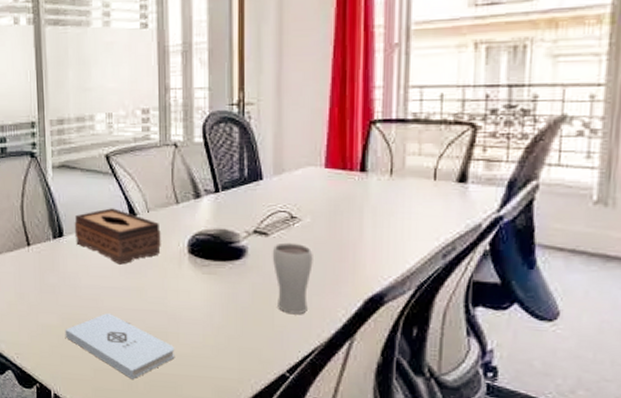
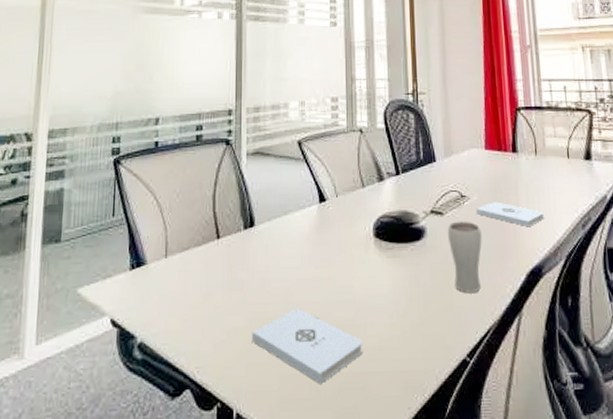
tissue box: present [74,208,161,265] -> none [266,194,349,253]
notepad: none [309,225,393,254] -> present [476,202,544,228]

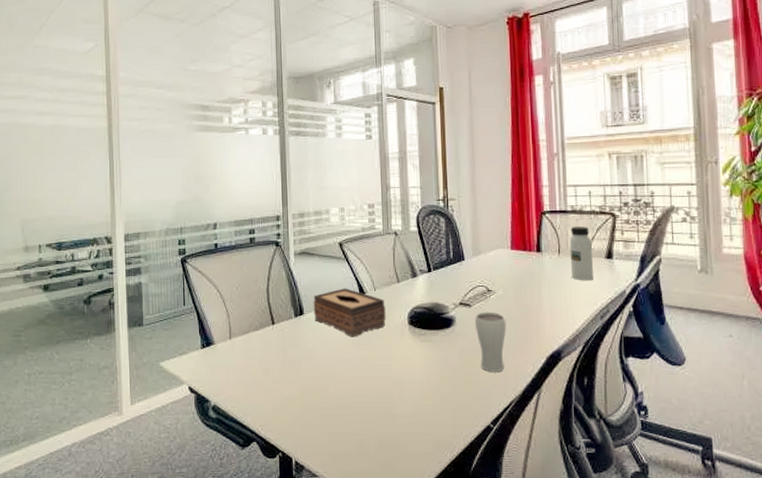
notepad: present [251,309,363,384] -> none [305,382,400,441]
tissue box: none [266,194,349,253] -> present [313,288,386,337]
notepad: present [476,202,544,228] -> none [502,295,565,318]
water bottle: none [546,124,574,184] -> present [569,226,594,280]

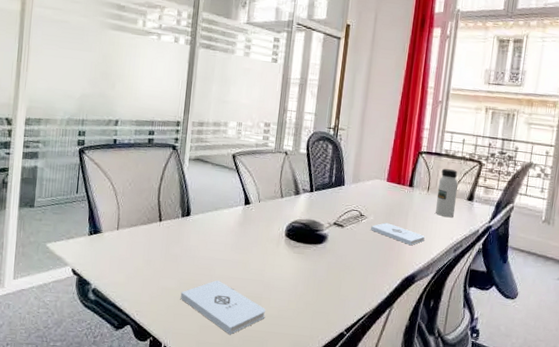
notepad: none [305,382,400,441] -> present [180,280,266,335]
tissue box: present [313,288,386,337] -> none [199,196,267,242]
drinking glass: present [474,312,506,372] -> none [344,233,373,287]
notepad: none [502,295,565,318] -> present [371,223,425,246]

